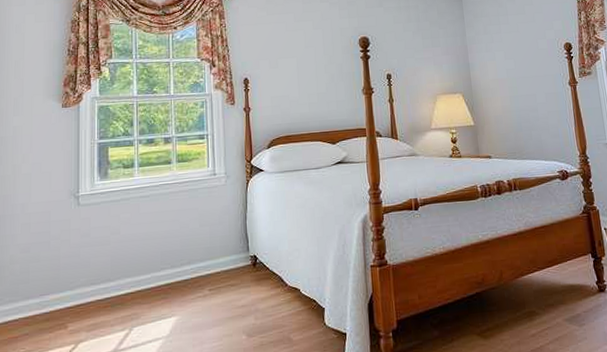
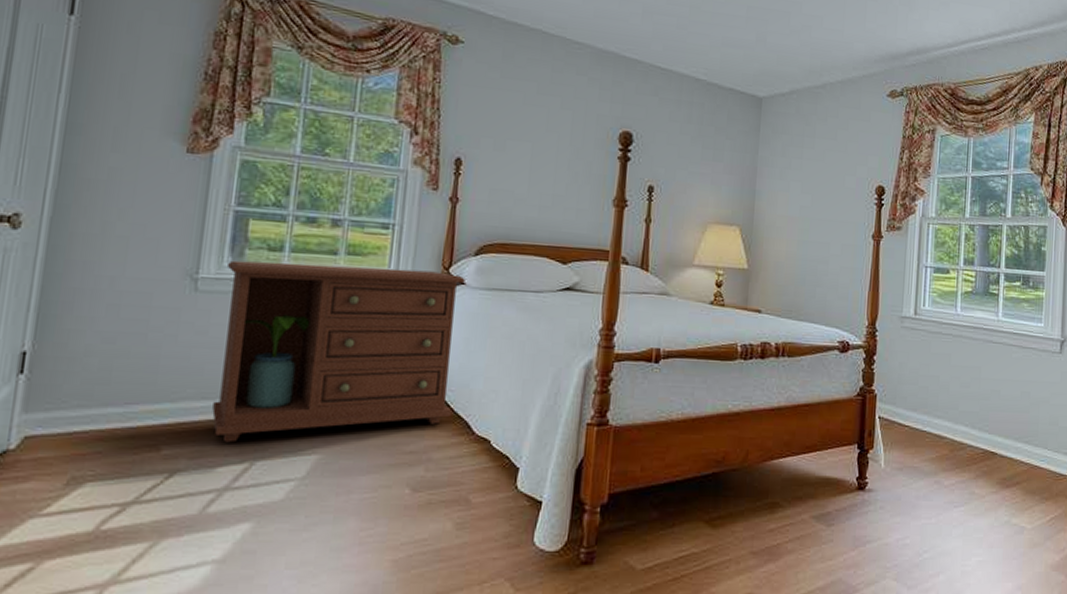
dresser: none [97,164,269,316] -> present [212,260,465,443]

